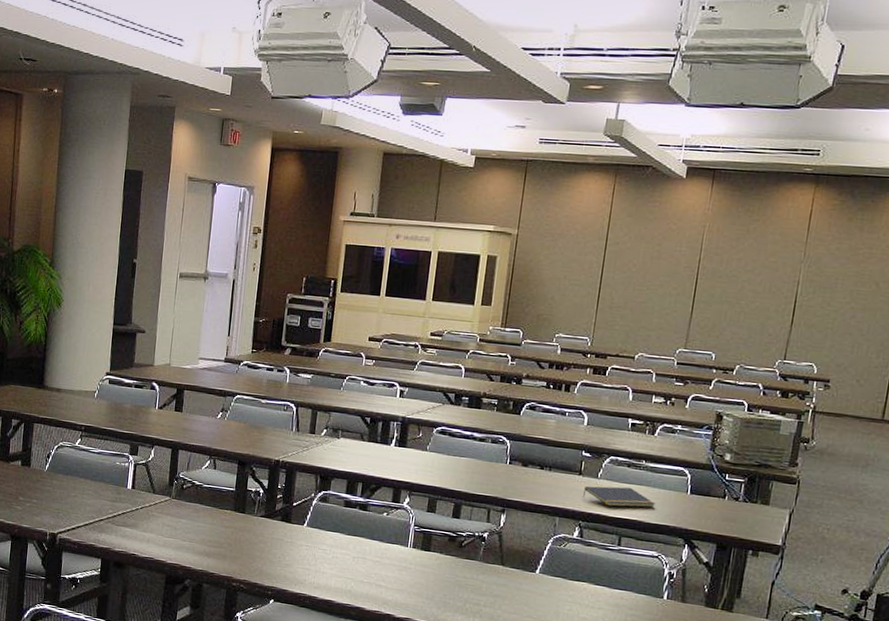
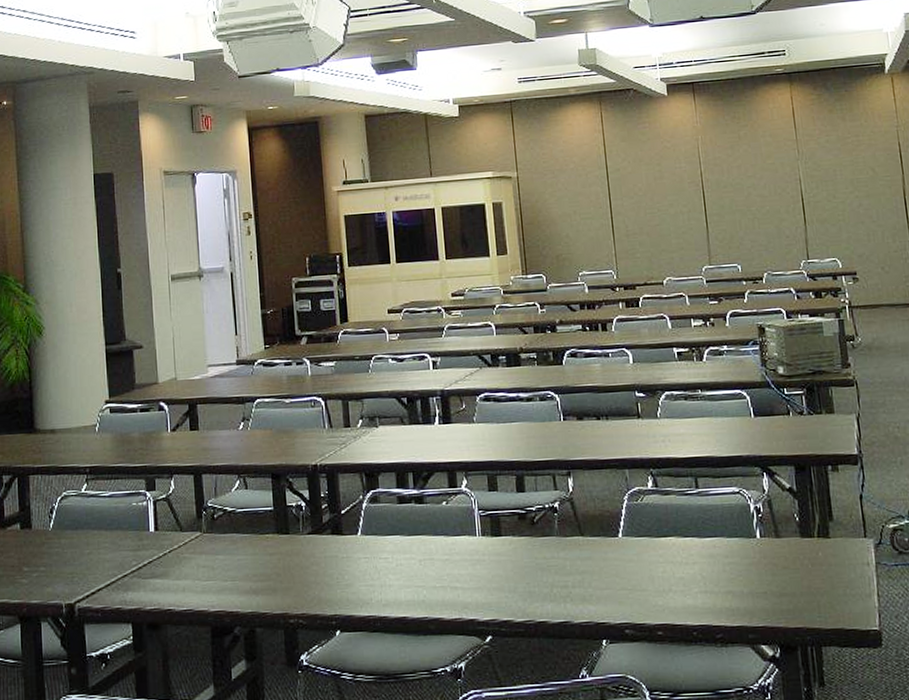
notepad: present [582,486,656,508] -> none [646,422,723,447]

